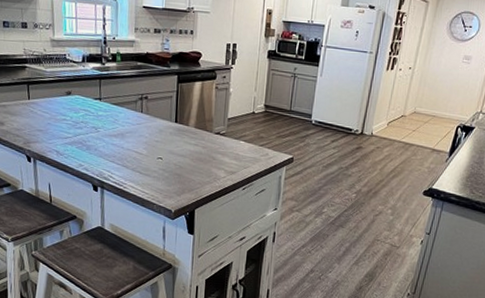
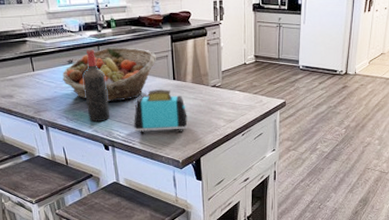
fruit basket: none [57,82,160,140] -> present [62,47,156,102]
wine bottle: none [79,81,104,160] -> present [82,49,111,122]
toaster: none [127,131,186,180] -> present [134,89,188,134]

